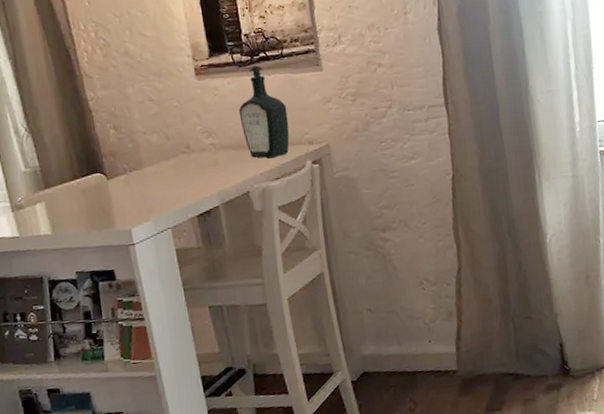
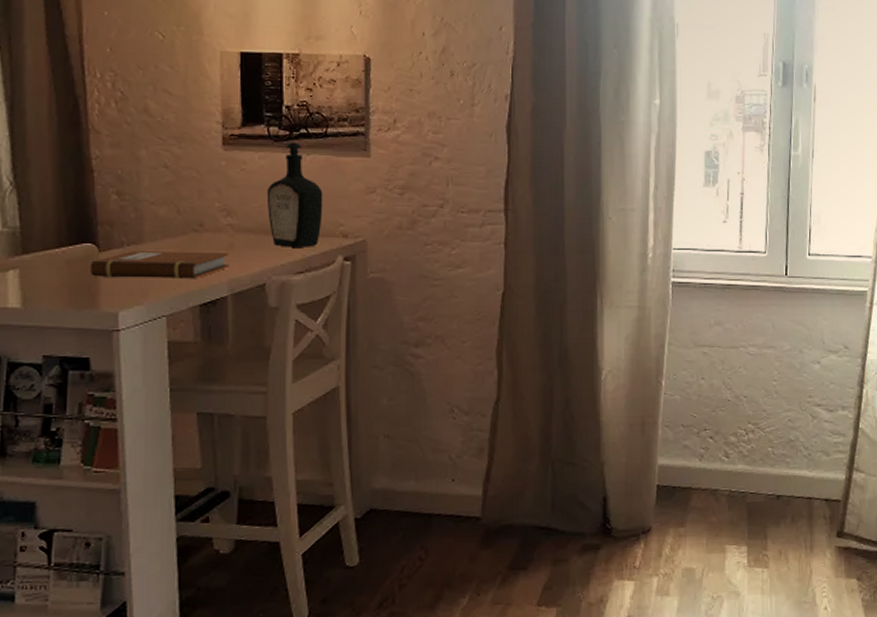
notebook: none [102,168,217,202] -> present [90,251,230,278]

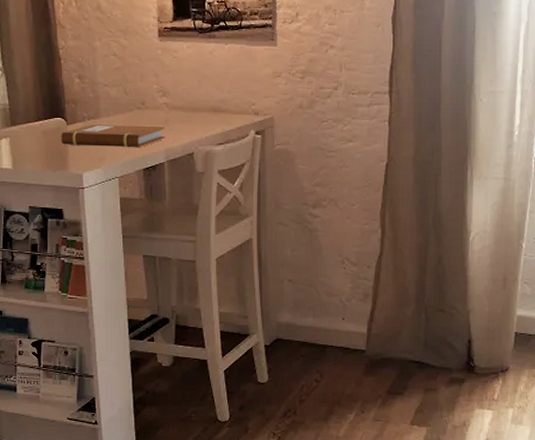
bottle: present [266,142,323,247] -> none [193,33,238,123]

